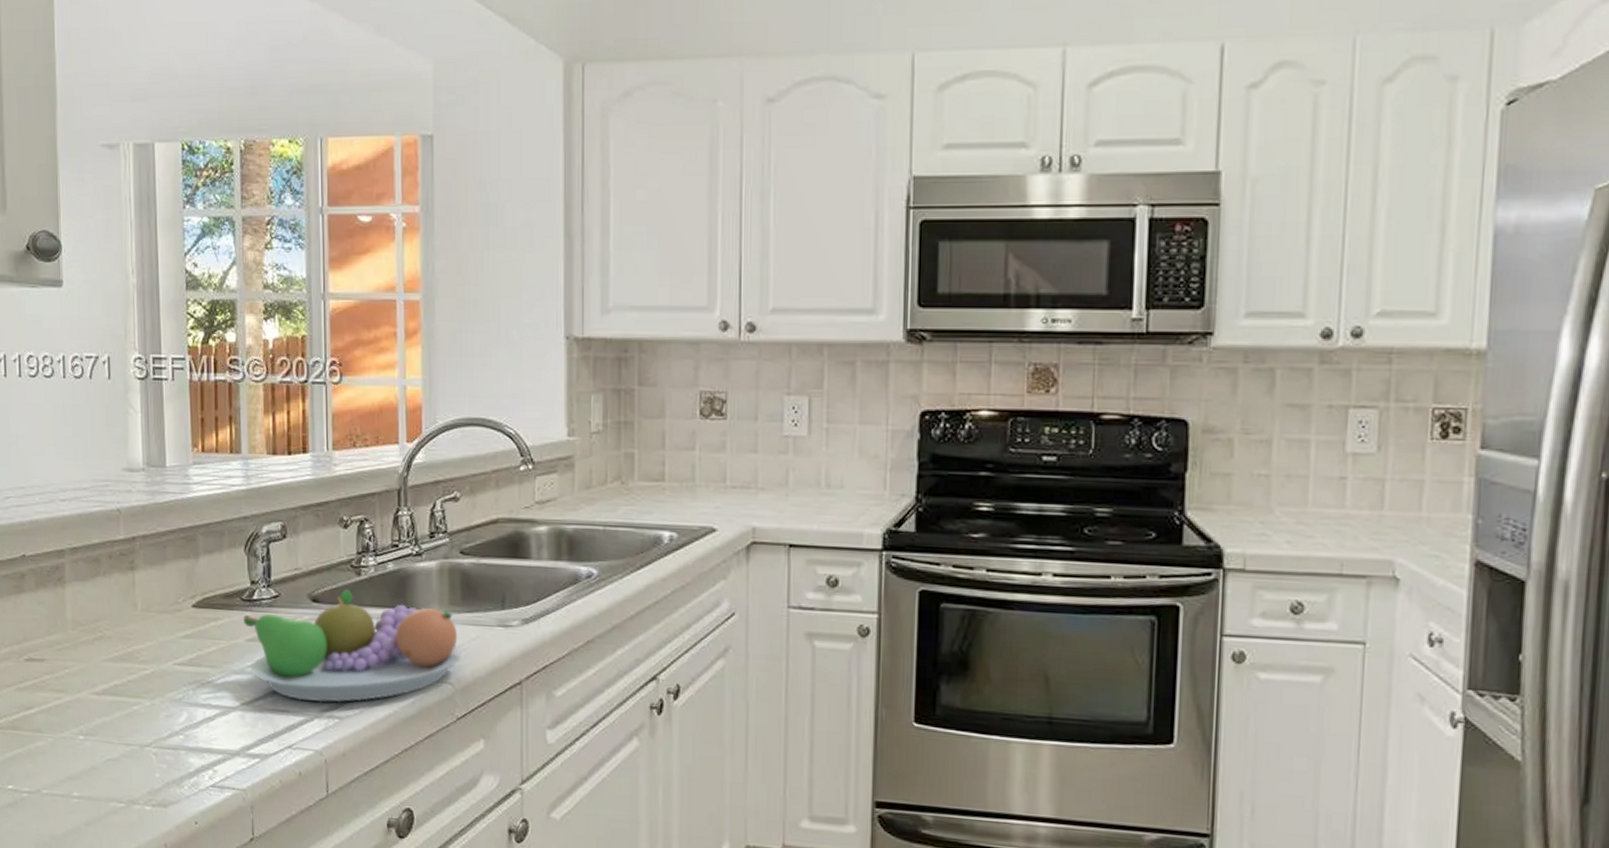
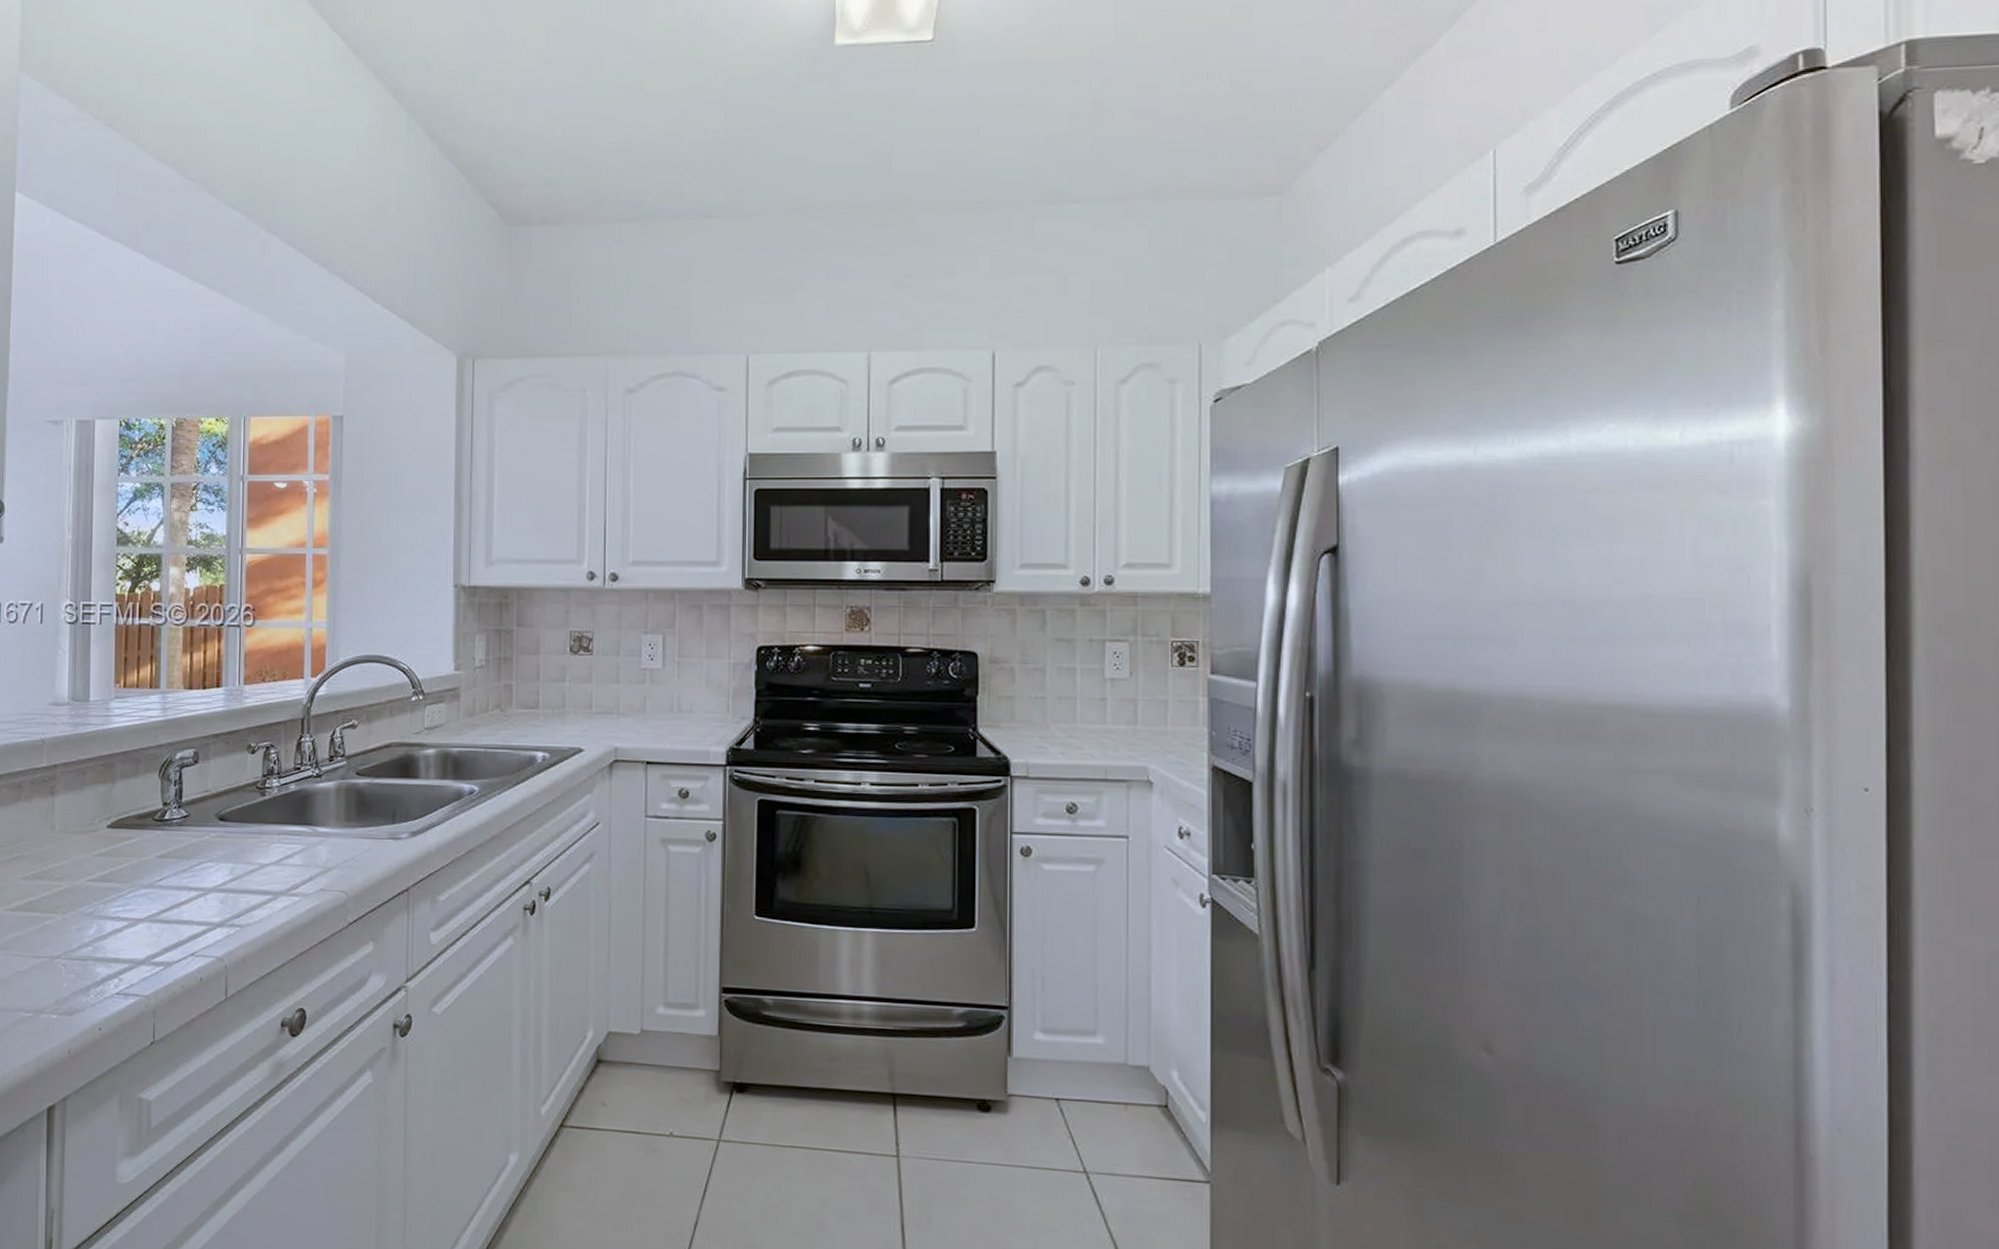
fruit bowl: present [244,589,463,703] -> none [155,808,356,913]

